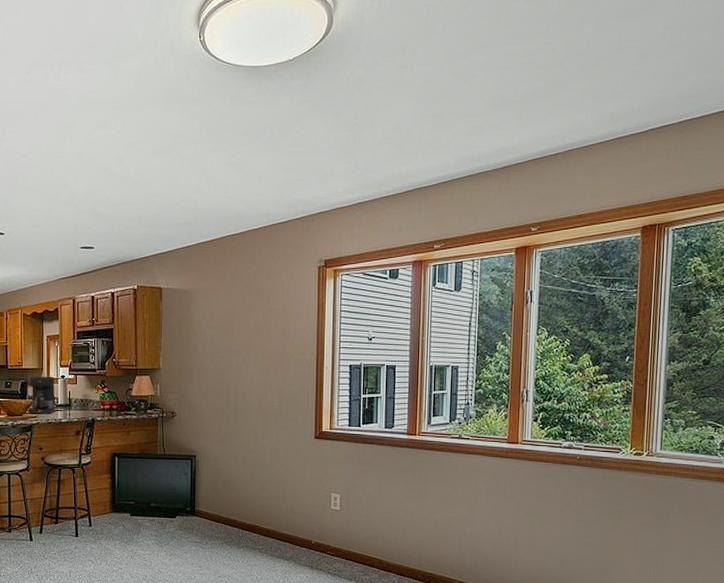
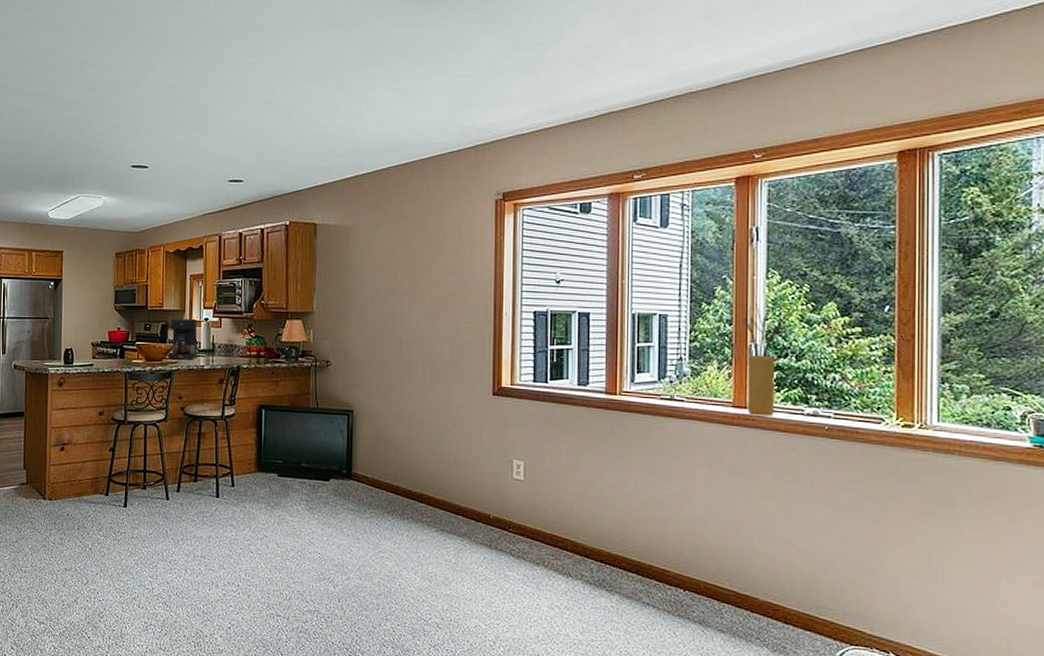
vase: none [517,356,559,450] -> present [743,303,796,416]

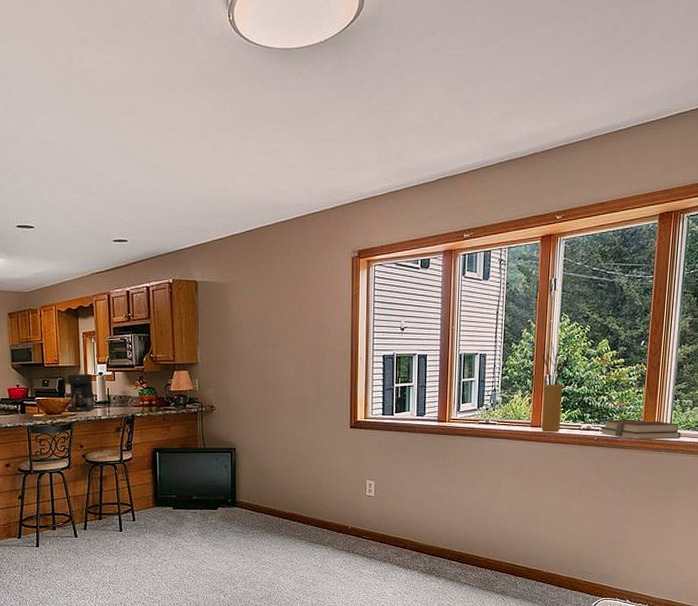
books: none [834,405,955,437] -> present [601,419,681,440]

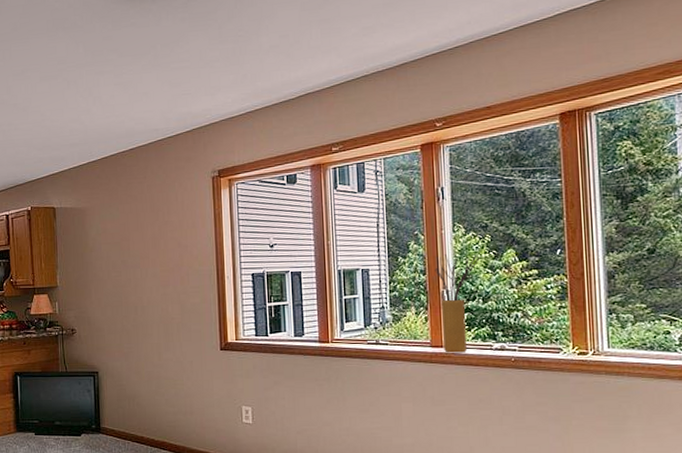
books: present [601,419,681,440] -> none [519,337,624,361]

